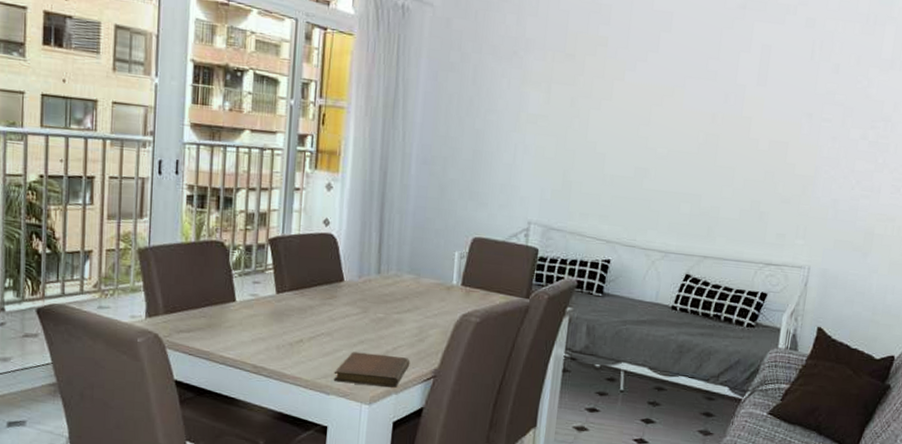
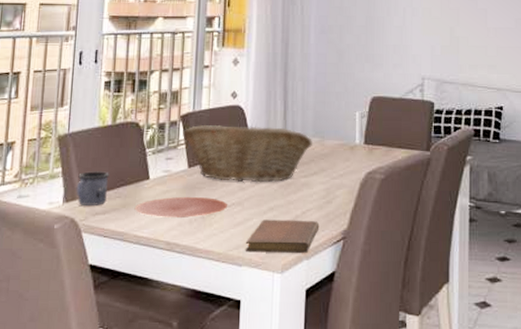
mug: none [159,288,193,323] -> present [76,171,109,205]
plate: none [220,321,317,343] -> present [134,196,228,218]
fruit basket: none [271,251,408,316] -> present [183,125,312,183]

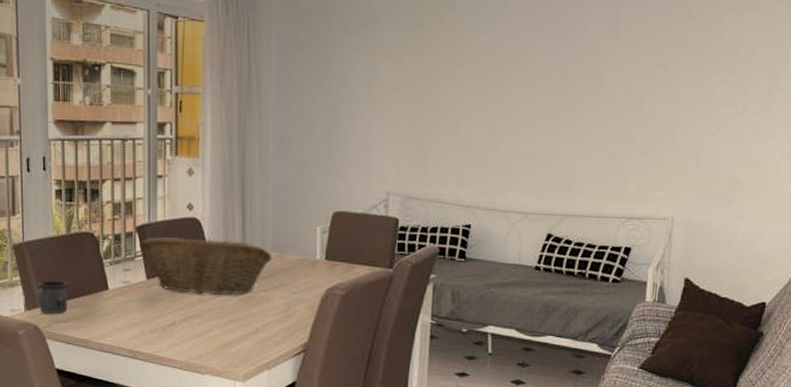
plate: present [134,196,228,218] -> none [96,307,189,328]
notebook: present [245,219,320,253] -> none [207,331,280,364]

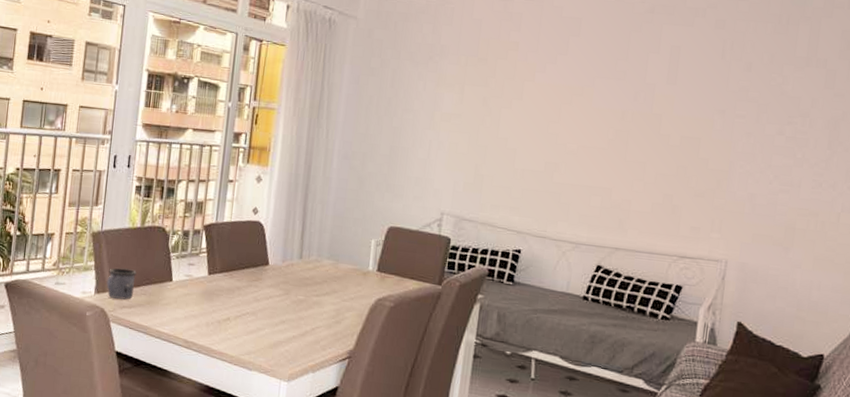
fruit basket: present [139,237,272,296] -> none [205,236,327,298]

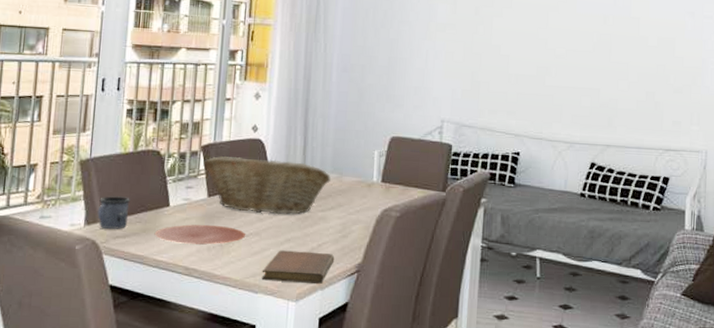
plate: none [157,299,243,321] -> present [154,224,246,245]
fruit basket: none [205,236,327,298] -> present [203,156,331,215]
notebook: none [256,331,327,367] -> present [261,250,335,284]

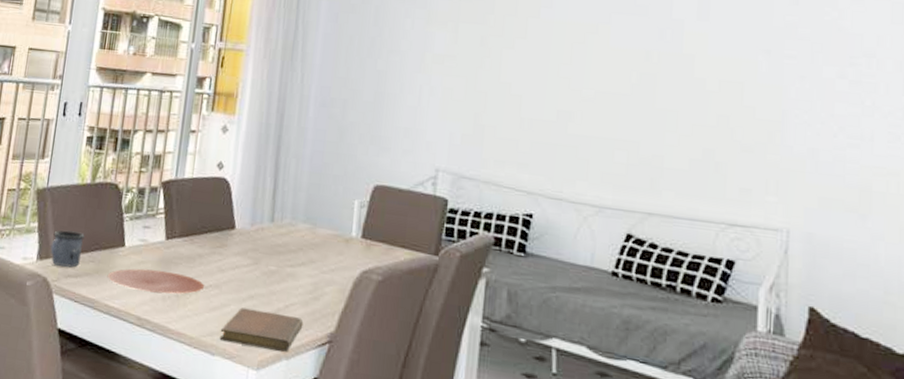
fruit basket: present [203,156,331,215] -> none [162,194,303,268]

